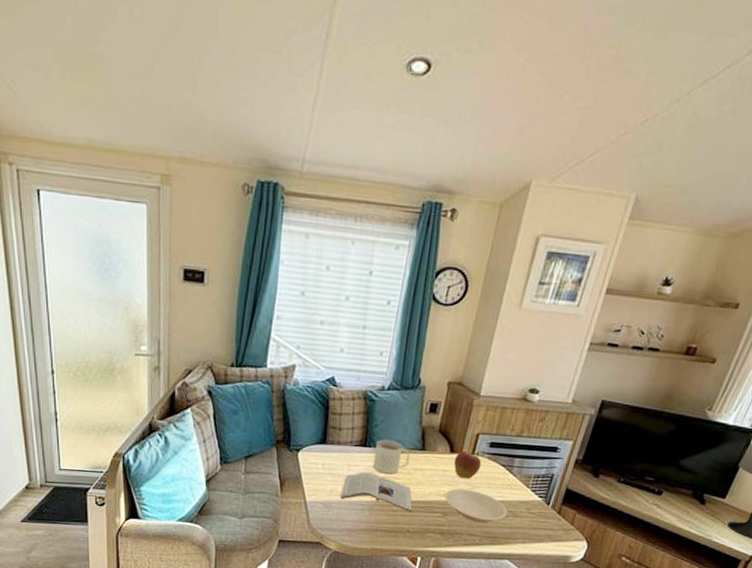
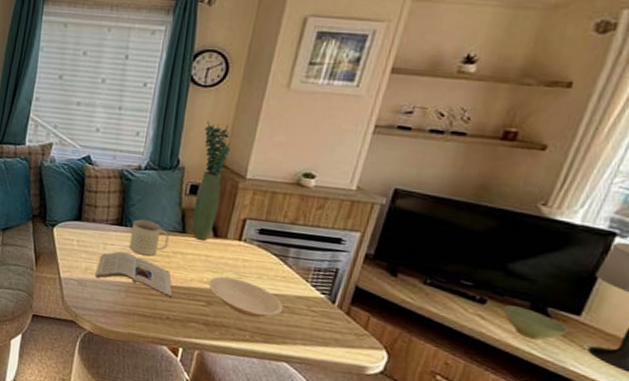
vase: none [431,340,467,457] -> present [192,121,230,242]
fruit: present [454,449,482,479] -> none [218,235,250,267]
bowl: none [673,494,717,521] -> present [503,305,569,341]

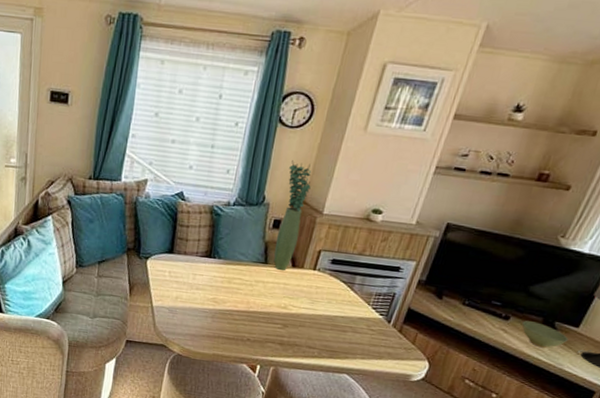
magazine: present [96,251,173,297] -> none [185,281,254,321]
mug: present [129,219,169,256] -> none [216,251,253,285]
bowl: present [208,276,284,318] -> none [285,302,348,337]

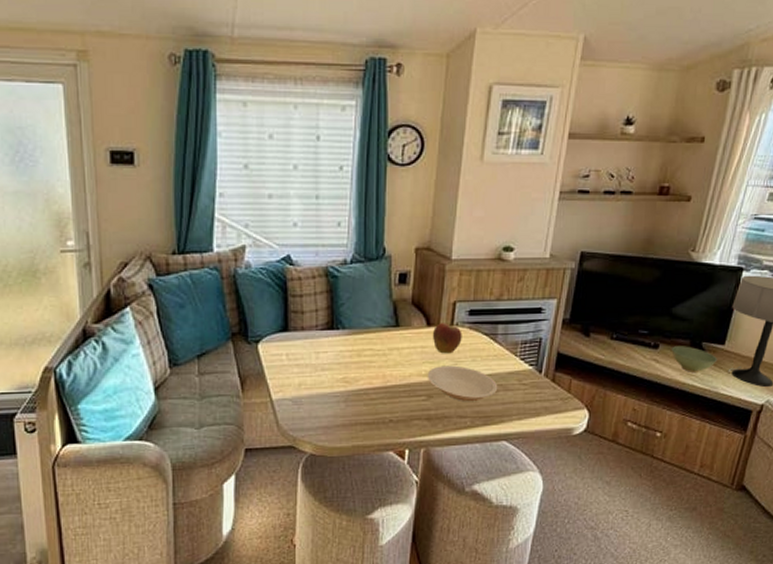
vase: present [273,160,311,271] -> none [404,203,434,333]
bowl: none [285,302,348,337] -> present [427,365,498,402]
fruit: none [295,265,323,294] -> present [433,320,462,354]

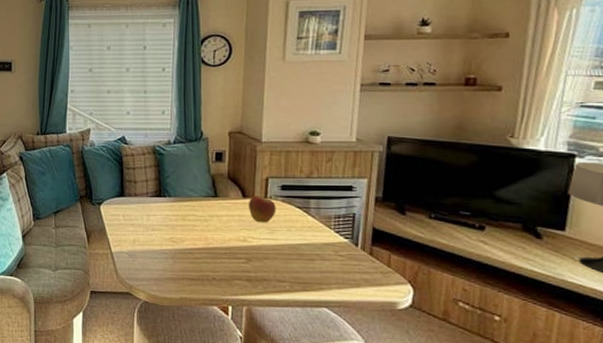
bowl: present [427,365,498,402] -> none [245,233,315,268]
bowl: present [671,346,718,374] -> none [500,229,559,258]

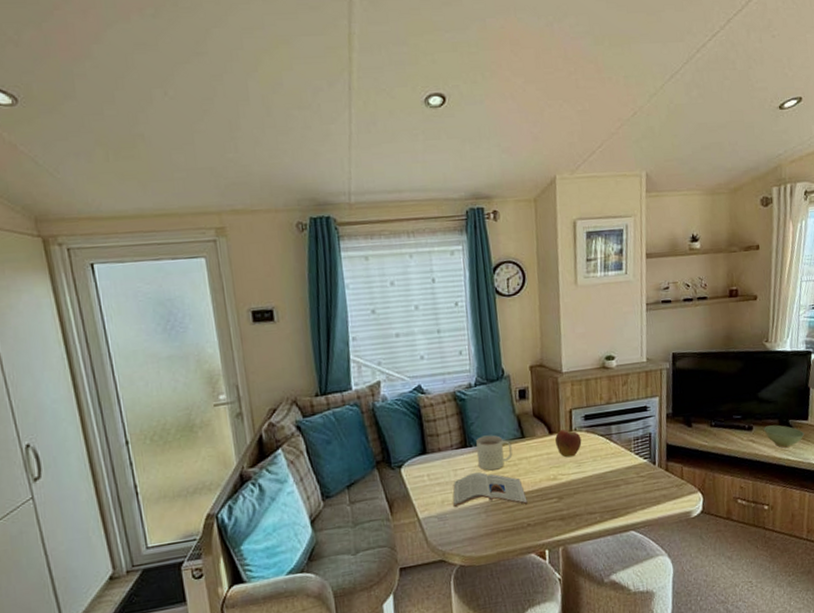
magazine: none [144,221,215,258] -> present [453,472,528,507]
mug: none [169,189,204,222] -> present [476,435,513,471]
bowl: none [500,229,559,258] -> present [764,425,805,449]

